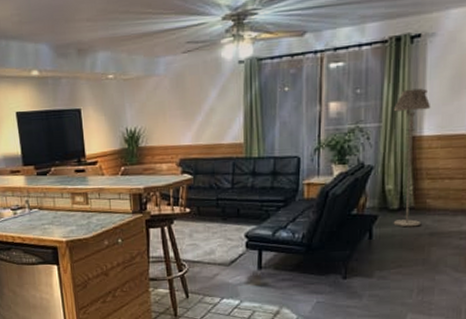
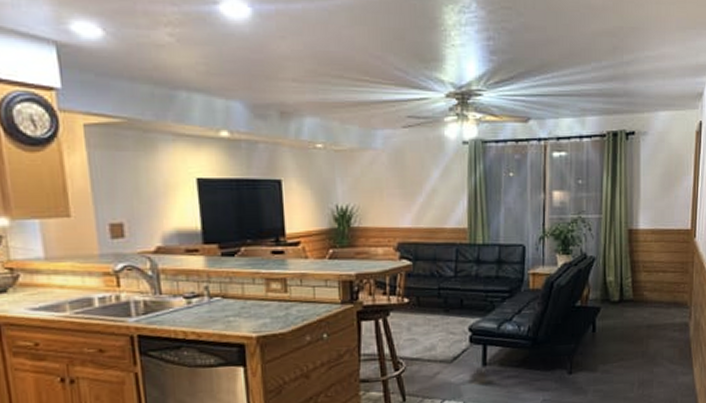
floor lamp: present [393,88,431,227] -> none [613,183,645,320]

